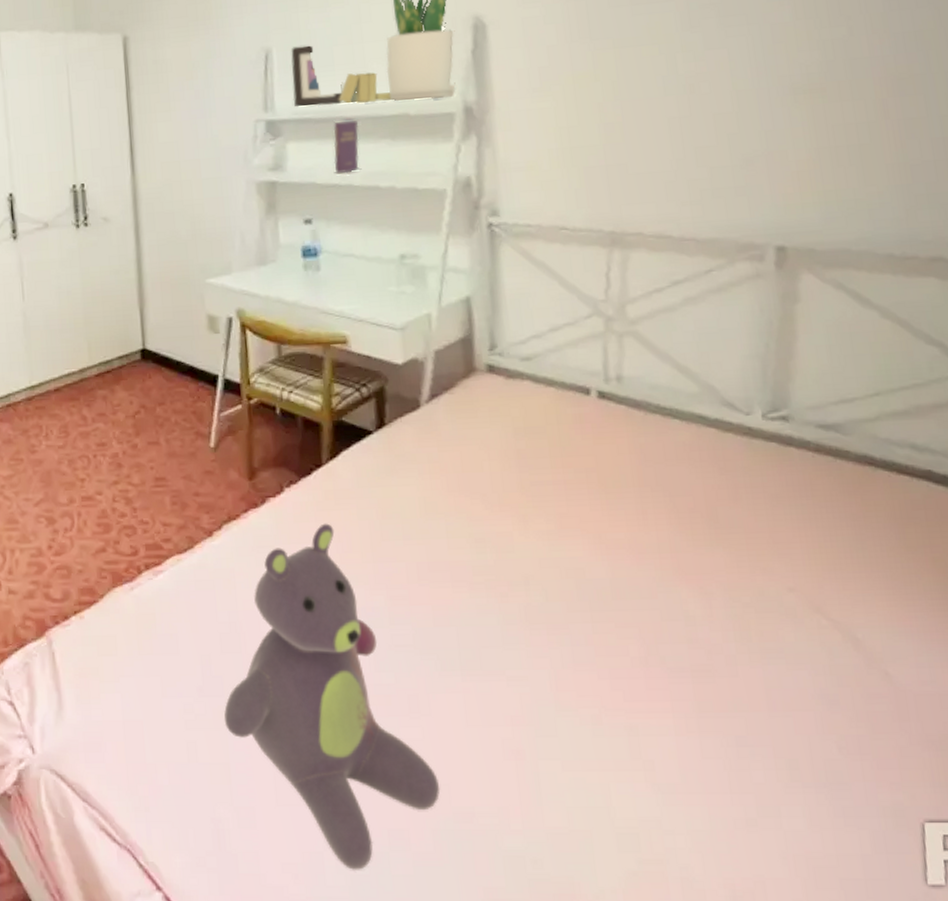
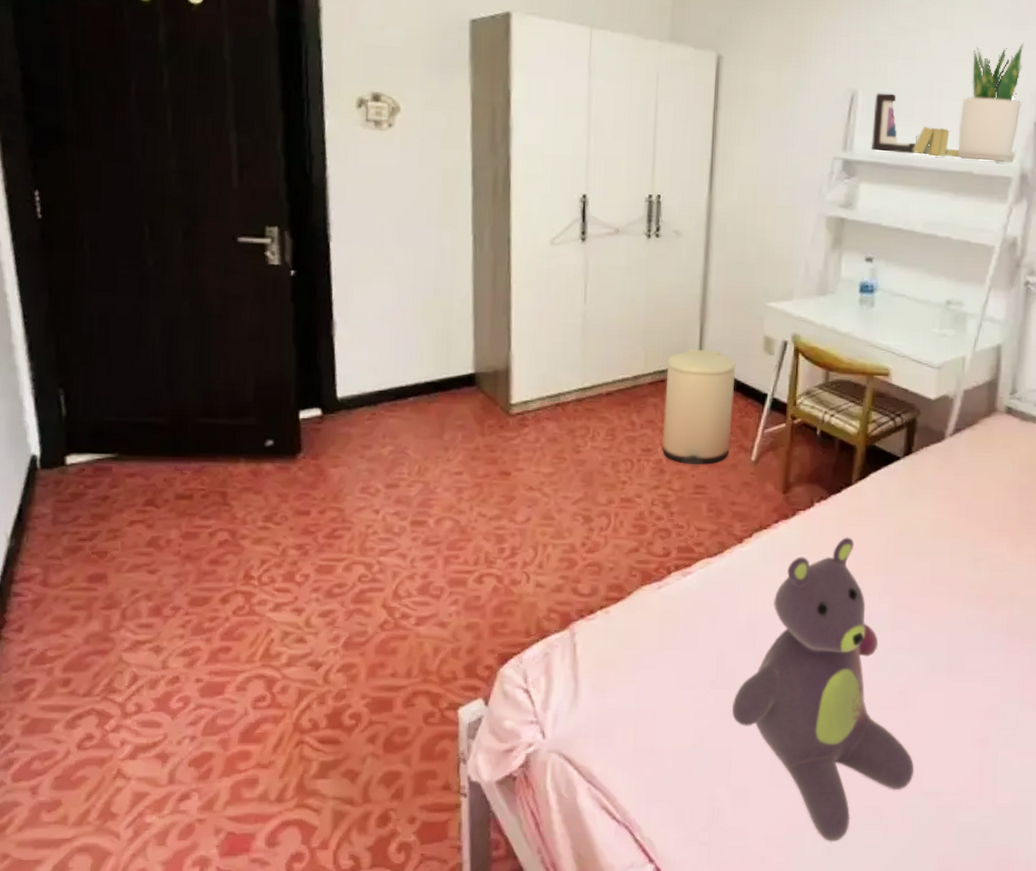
pedal bin: none [111,334,186,457] -> present [662,348,736,465]
book: present [333,121,359,174] -> none [899,171,926,219]

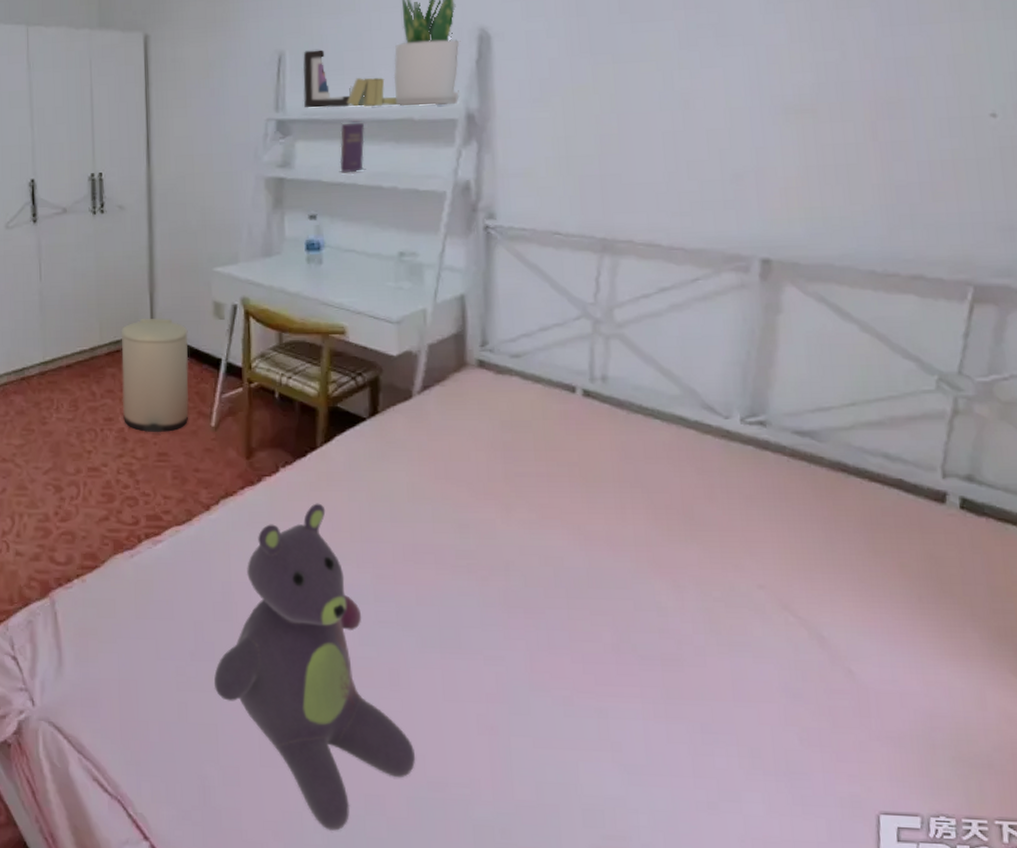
book: none [899,171,926,219] -> present [340,123,365,173]

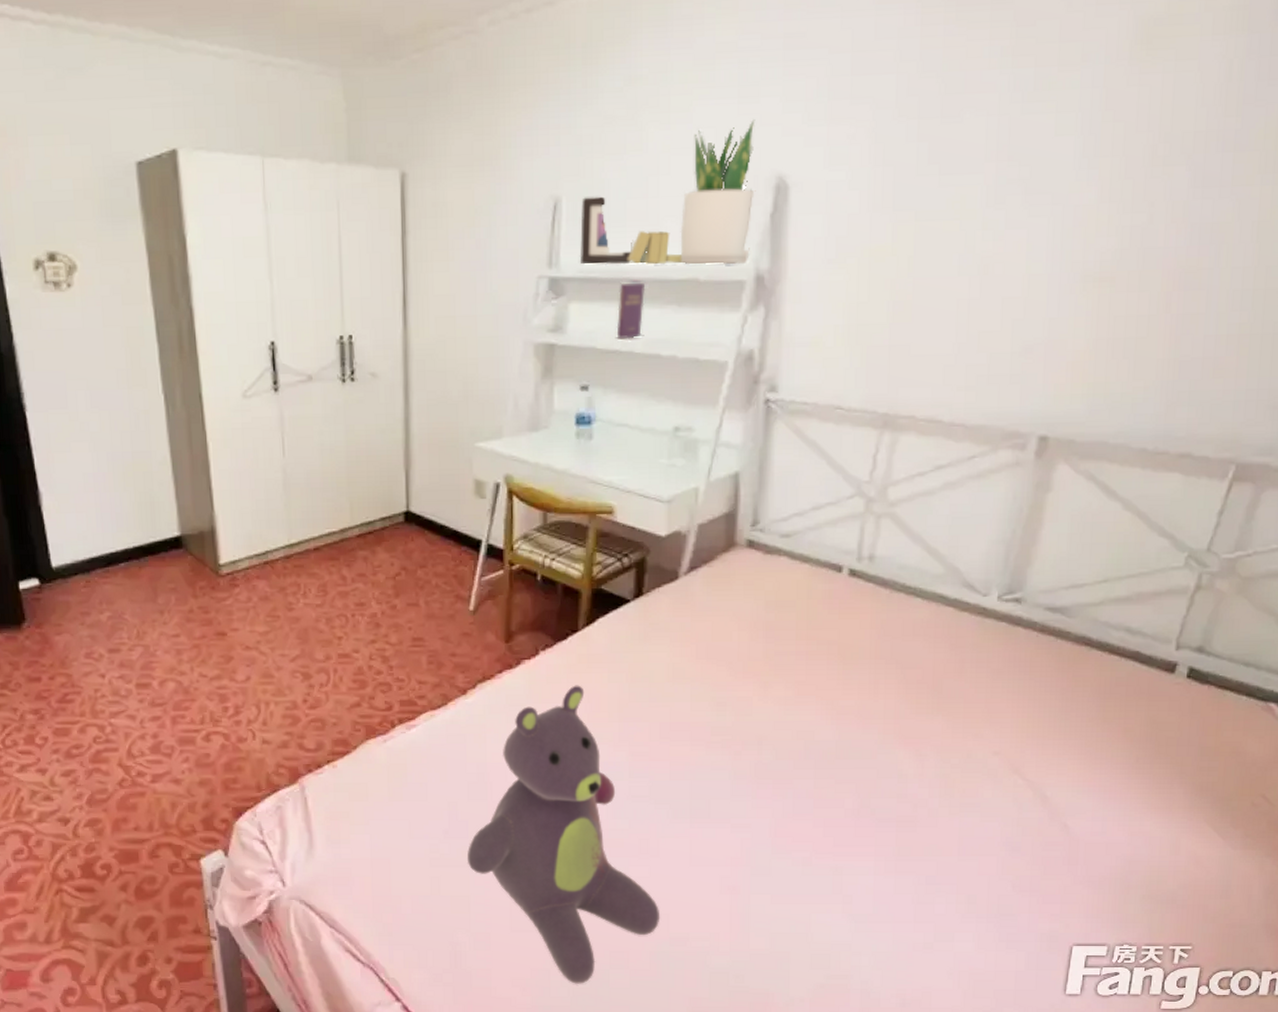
pedal bin: present [121,317,189,433] -> none [374,497,447,618]

